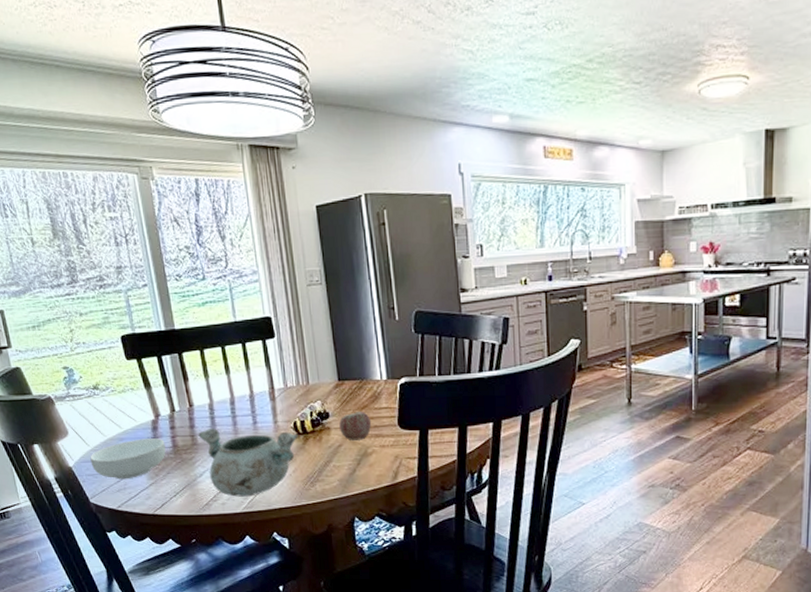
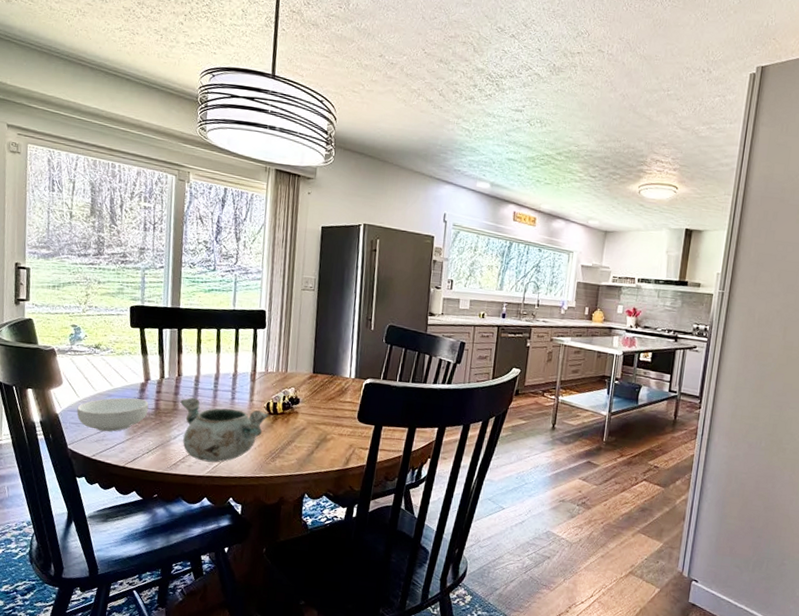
apple: present [339,412,372,440] -> none [306,402,335,427]

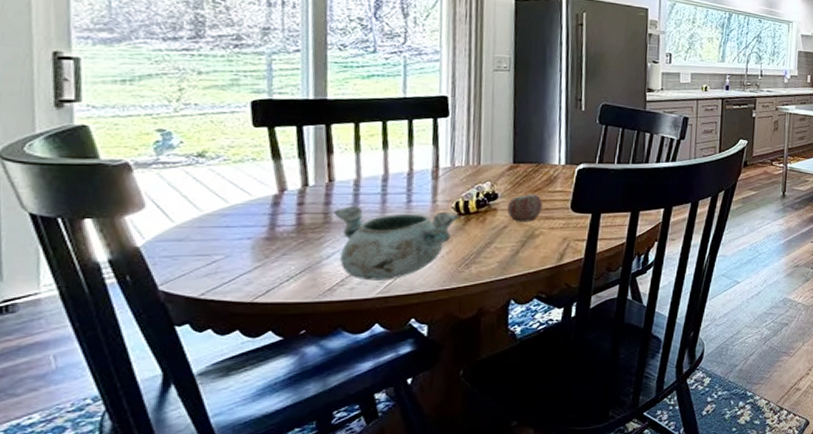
cereal bowl: present [76,397,149,432] -> none [171,215,287,262]
apple: none [306,402,335,427] -> present [507,194,543,222]

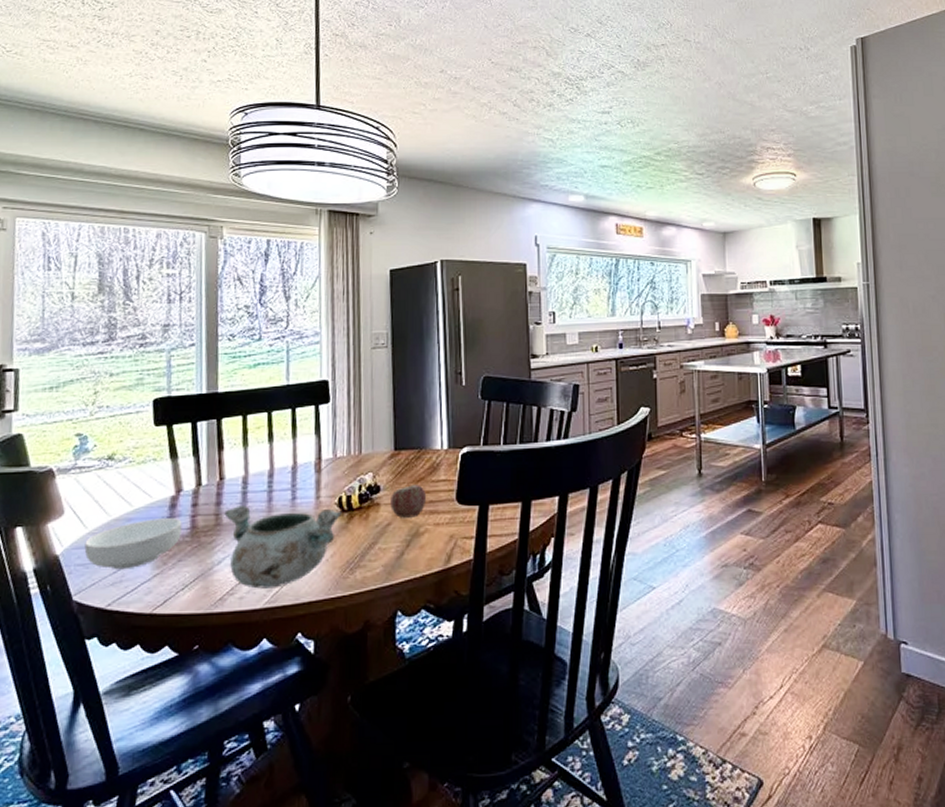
cereal bowl: none [171,215,287,262] -> present [84,518,182,570]

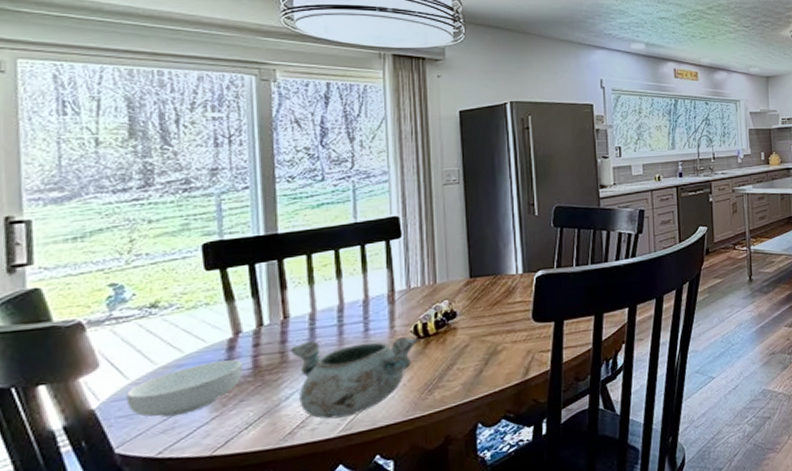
apple: present [390,485,427,518] -> none [468,308,504,339]

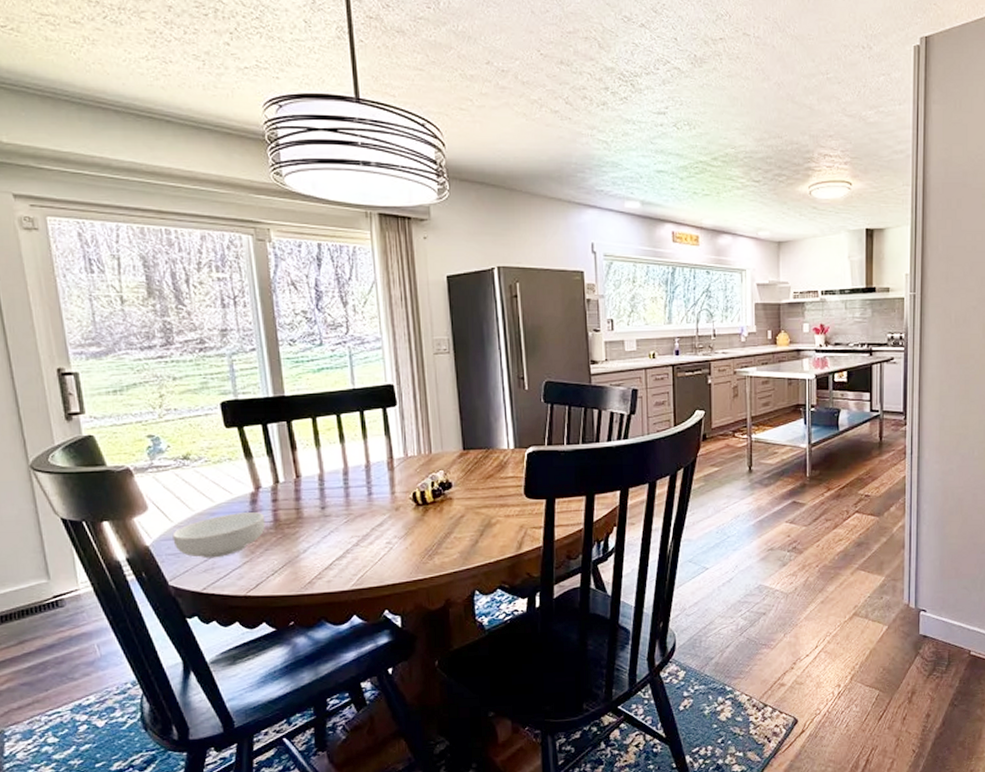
decorative bowl: present [290,336,418,419] -> none [304,501,417,574]

